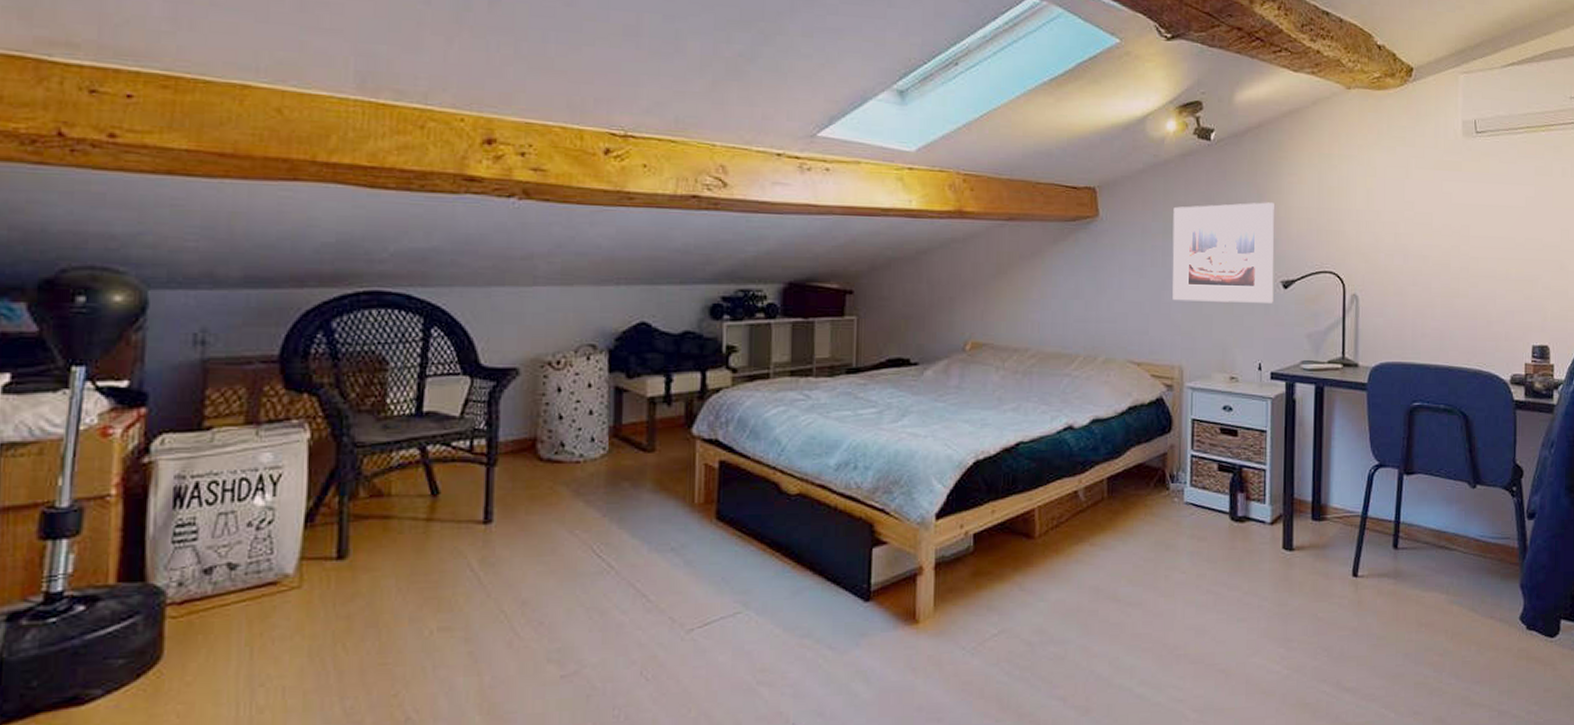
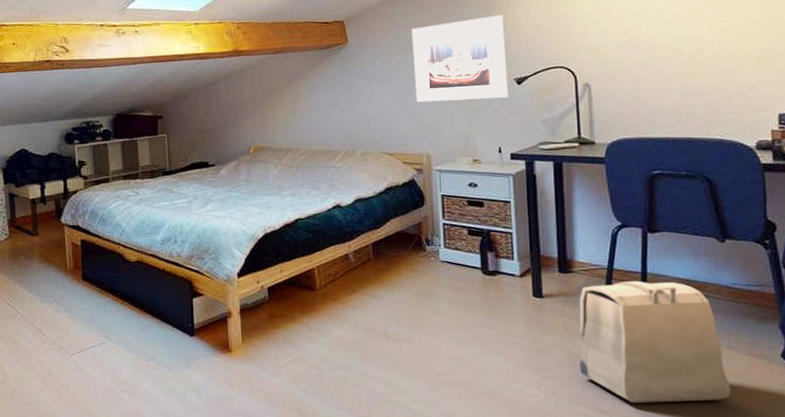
backpack: none [1326,532,1471,678] -> present [579,281,730,403]

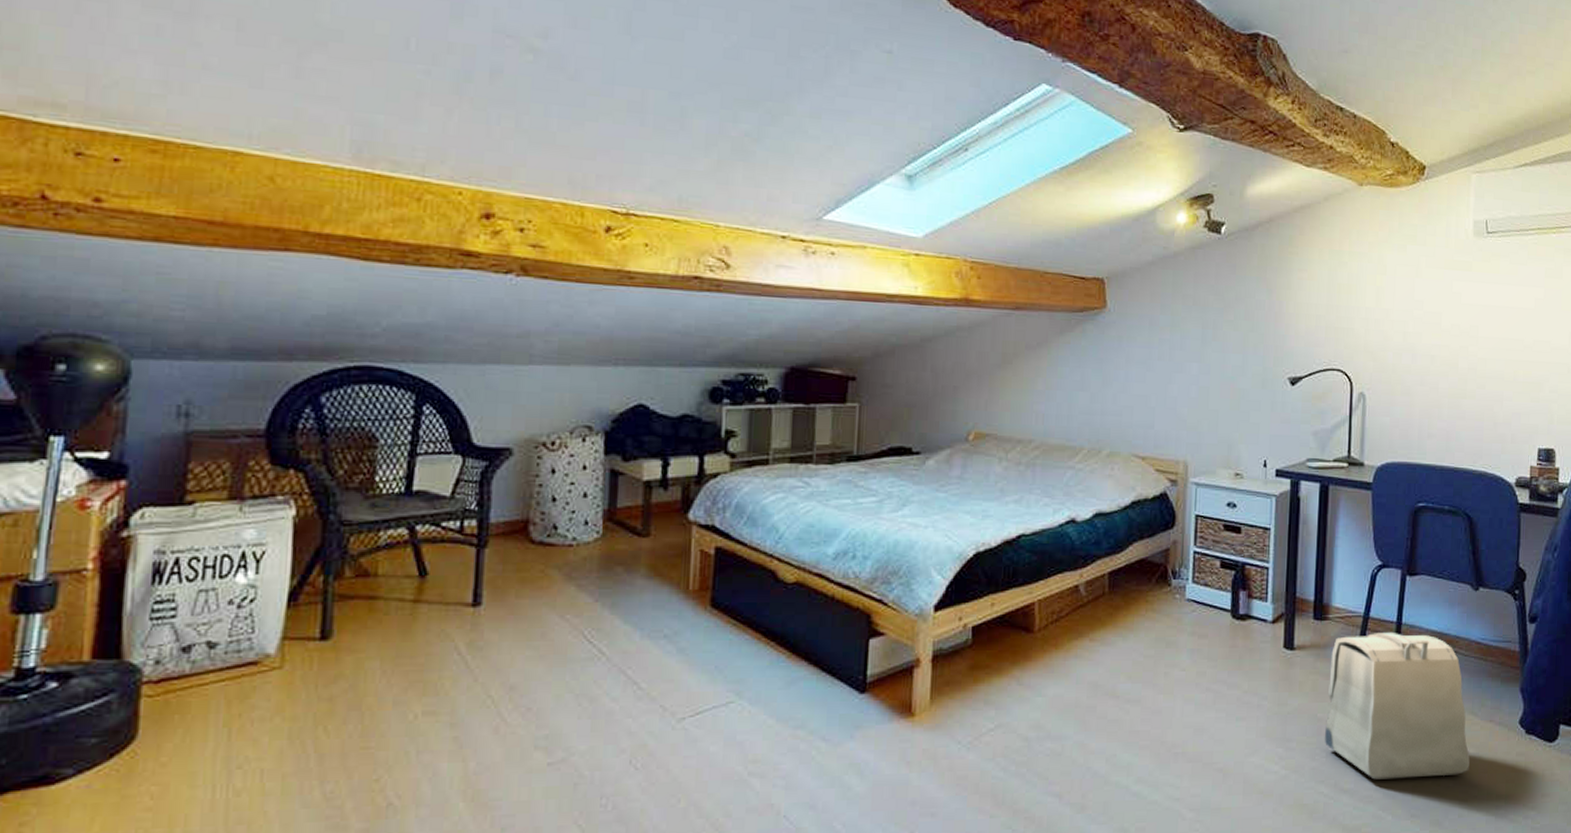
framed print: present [411,15,509,103] -> none [1179,297,1284,400]

